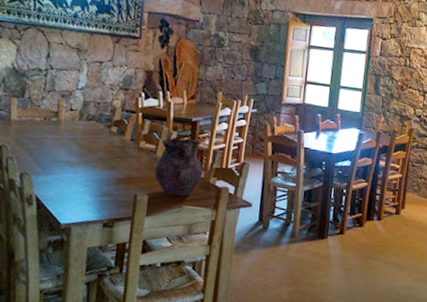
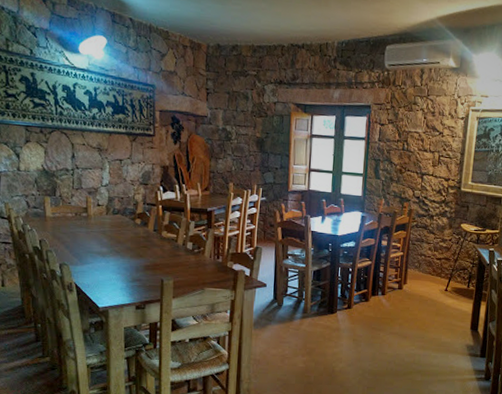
vase: present [154,137,203,197] -> none [177,226,221,281]

